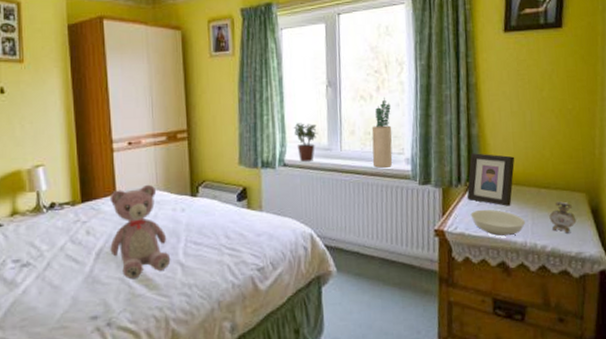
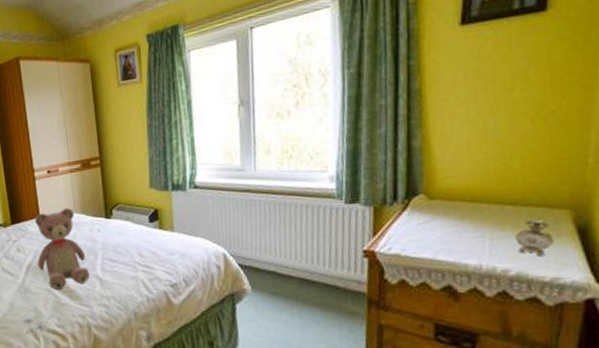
potted plant: present [293,123,318,163] -> none [203,145,230,184]
vase: present [371,98,393,169] -> none [289,113,314,188]
picture frame: present [467,153,515,206] -> none [404,167,470,226]
bowl: present [470,209,526,237] -> none [408,228,482,259]

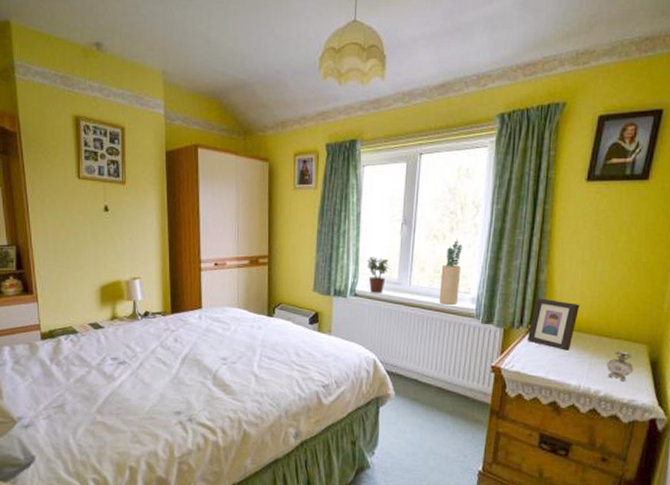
teddy bear: present [34,208,90,291] -> none [194,302,246,384]
potted plant: none [203,145,230,184] -> present [366,257,390,294]
vase: none [289,113,314,188] -> present [439,239,462,306]
picture frame: none [404,167,470,226] -> present [527,298,580,351]

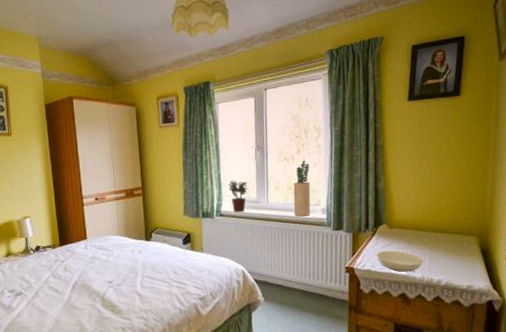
picture frame: present [527,298,580,351] -> none [373,204,416,248]
bowl: none [528,351,583,379] -> present [376,250,424,273]
perfume bottle: present [606,351,634,381] -> none [444,243,468,270]

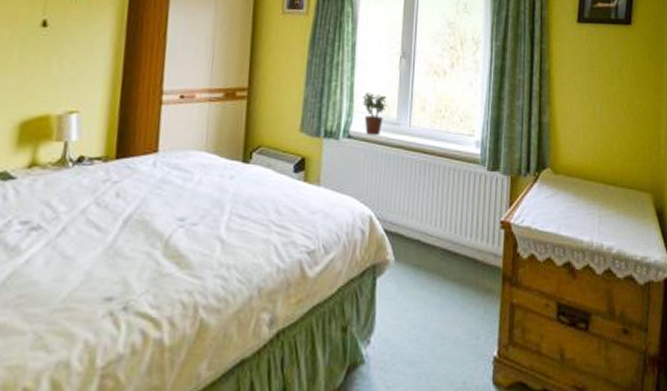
vase: present [293,159,311,218] -> none [441,75,464,150]
bowl: present [376,250,424,273] -> none [538,202,593,234]

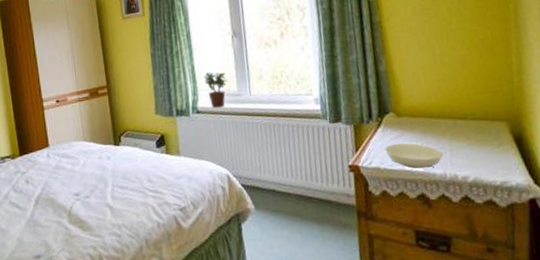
bowl: none [538,202,593,234] -> present [384,143,444,170]

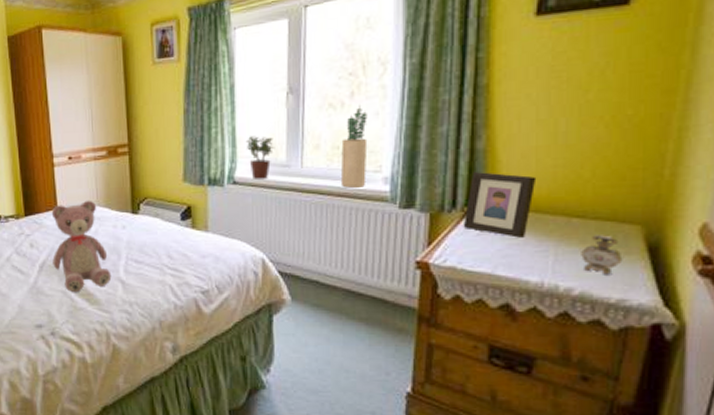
teddy bear: none [43,136,101,222] -> present [51,200,112,293]
vase: none [278,43,302,110] -> present [340,105,368,189]
picture frame: none [379,89,427,140] -> present [463,172,537,238]
bowl: present [384,143,444,170] -> none [466,240,545,274]
perfume bottle: none [468,131,499,163] -> present [581,235,623,275]

